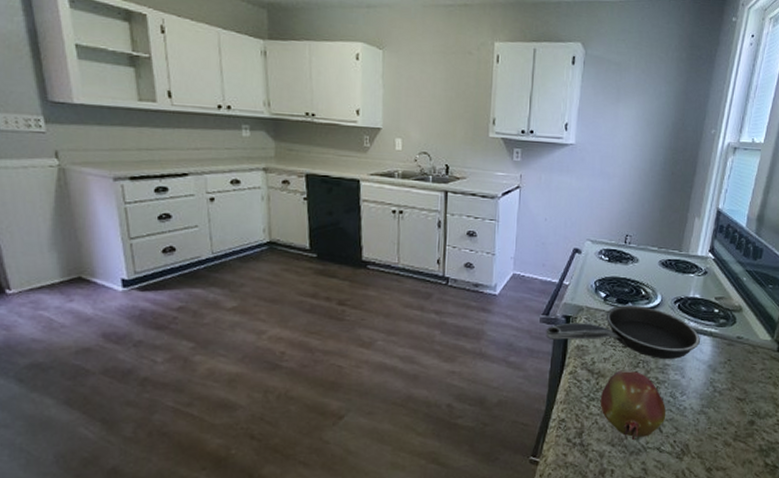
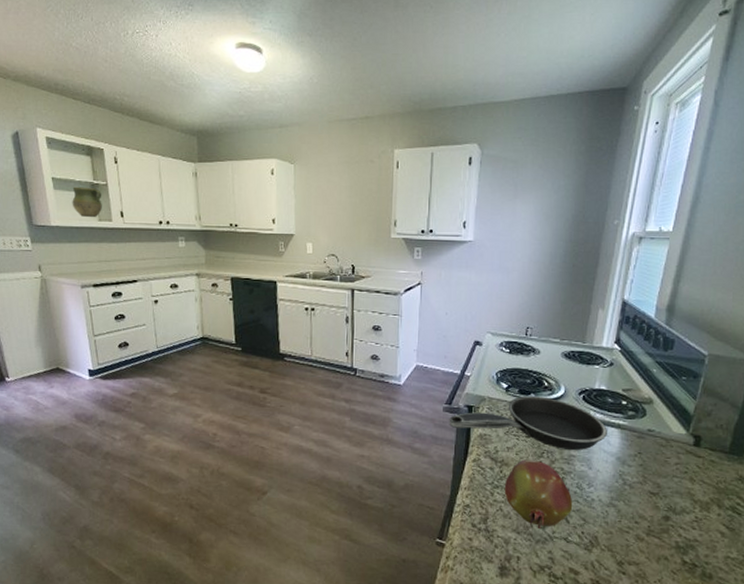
ceramic jug: none [102,57,144,97] -> present [72,187,102,218]

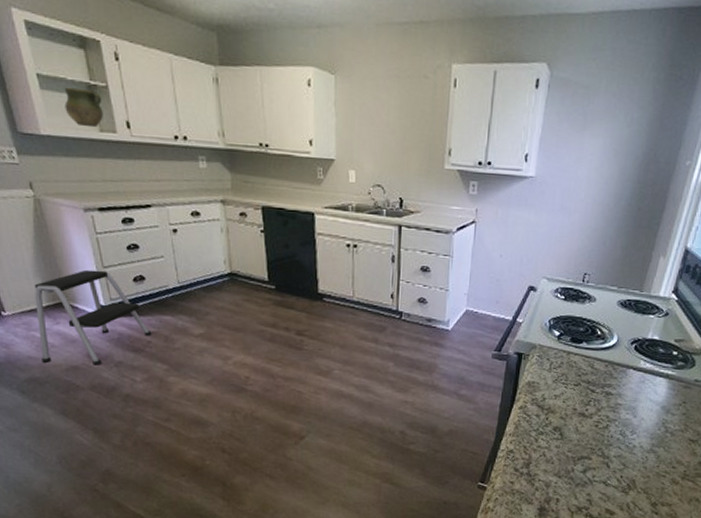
step stool: none [34,338,132,425] -> present [34,269,152,365]
frying pan: present [449,396,607,450] -> none [497,344,656,399]
fruit: present [504,459,573,528] -> none [548,407,615,473]

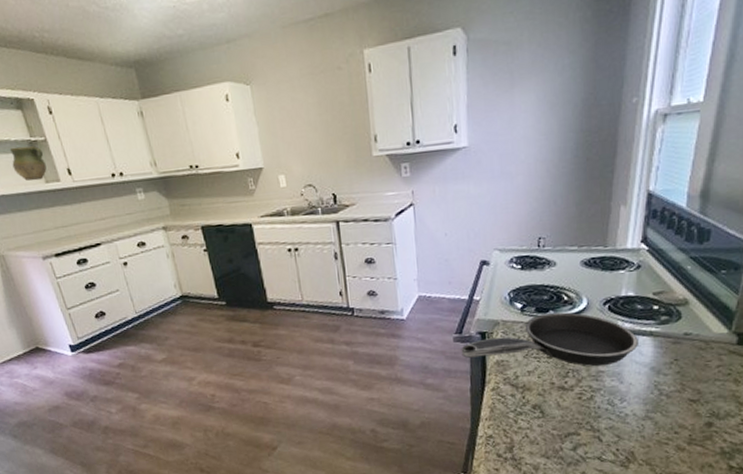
step stool: present [34,269,152,365] -> none [10,312,120,406]
frying pan: none [497,344,656,399] -> present [461,312,638,366]

